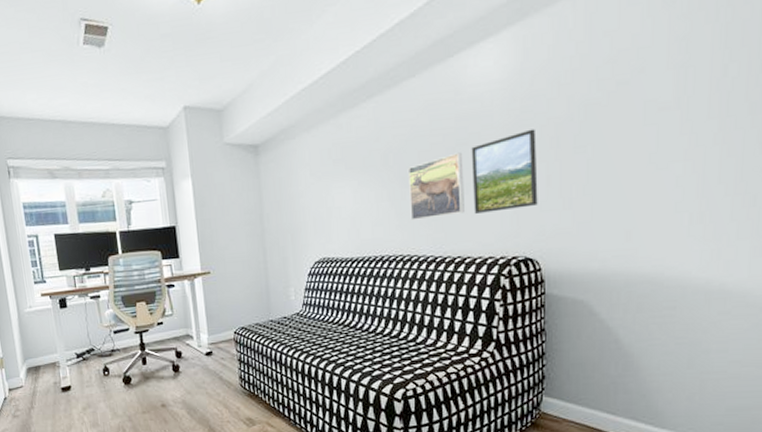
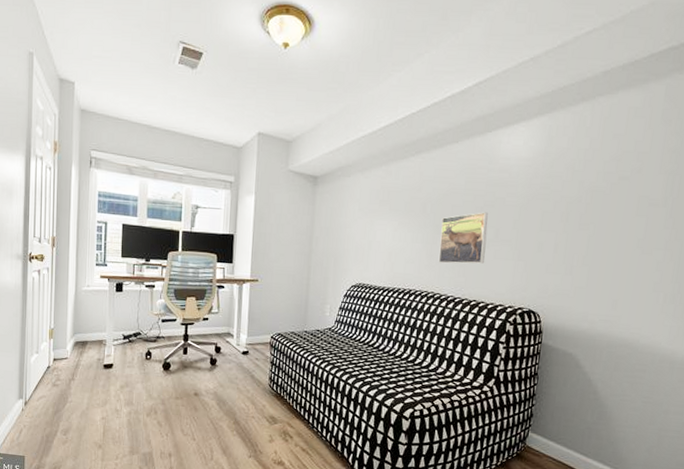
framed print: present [471,129,538,214] -> none [491,203,551,268]

